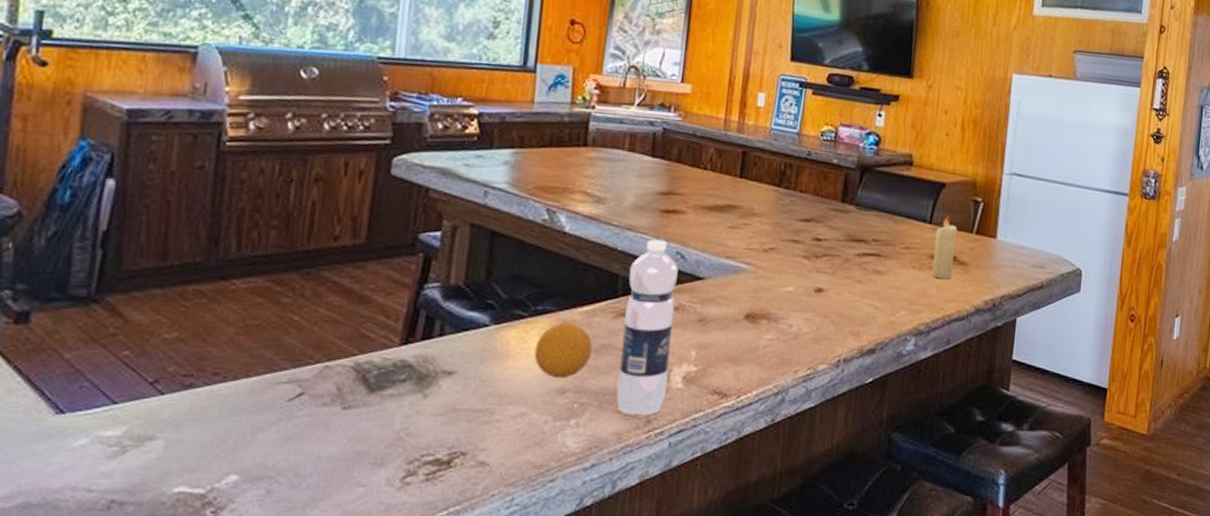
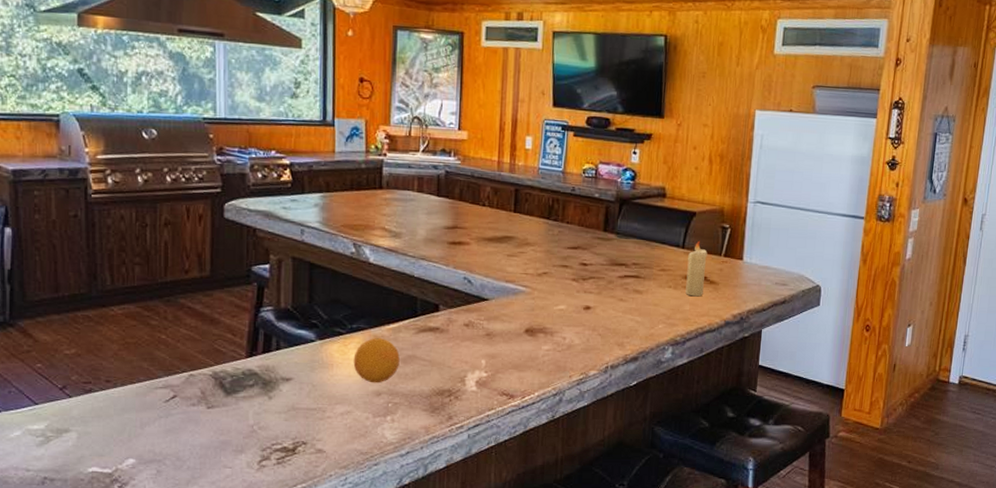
water bottle: present [616,239,678,416] -> none [422,267,466,413]

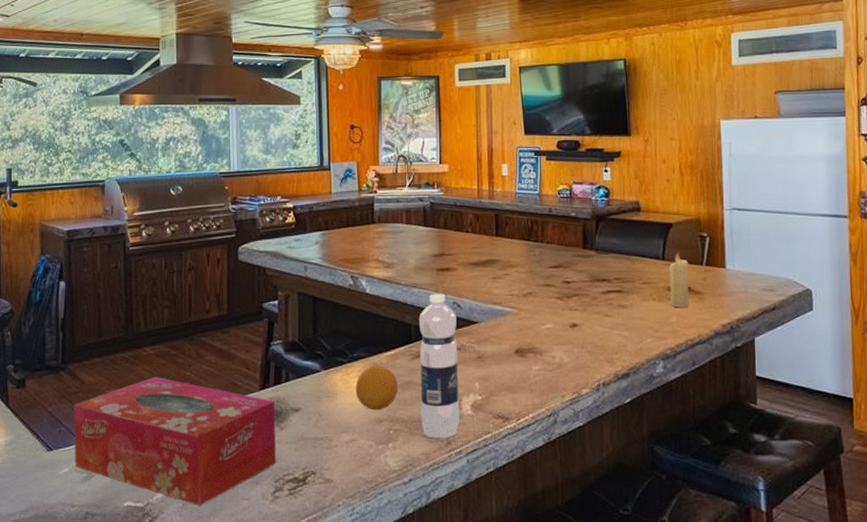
tissue box: none [26,338,264,473] -> present [73,376,277,505]
water bottle: none [422,267,466,413] -> present [418,293,459,438]

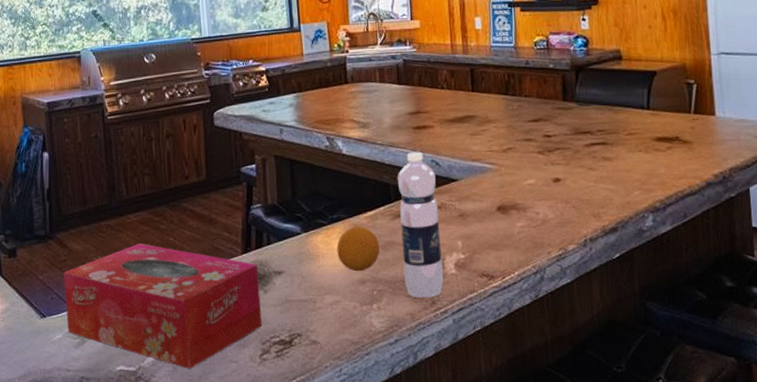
candle: present [669,251,689,308] -> none [655,100,677,159]

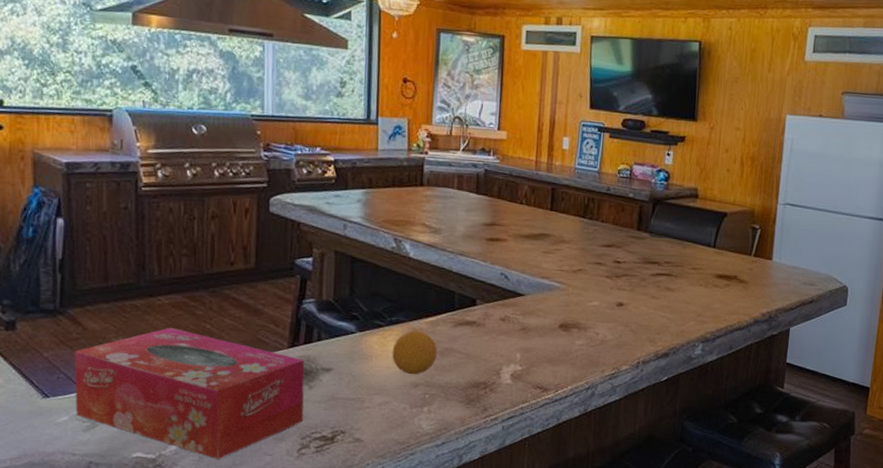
water bottle: present [397,151,444,298] -> none [458,263,503,405]

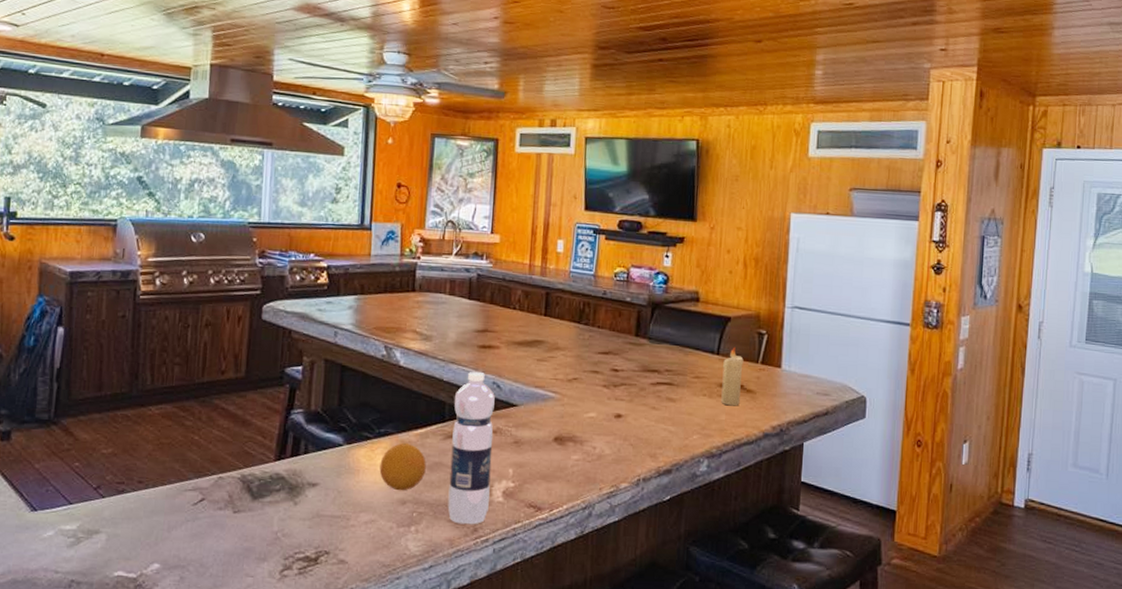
tissue box: present [74,327,305,459] -> none [61,438,291,580]
water bottle: none [458,263,503,405] -> present [447,371,495,525]
candle: none [716,240,738,295] -> present [721,347,744,406]

